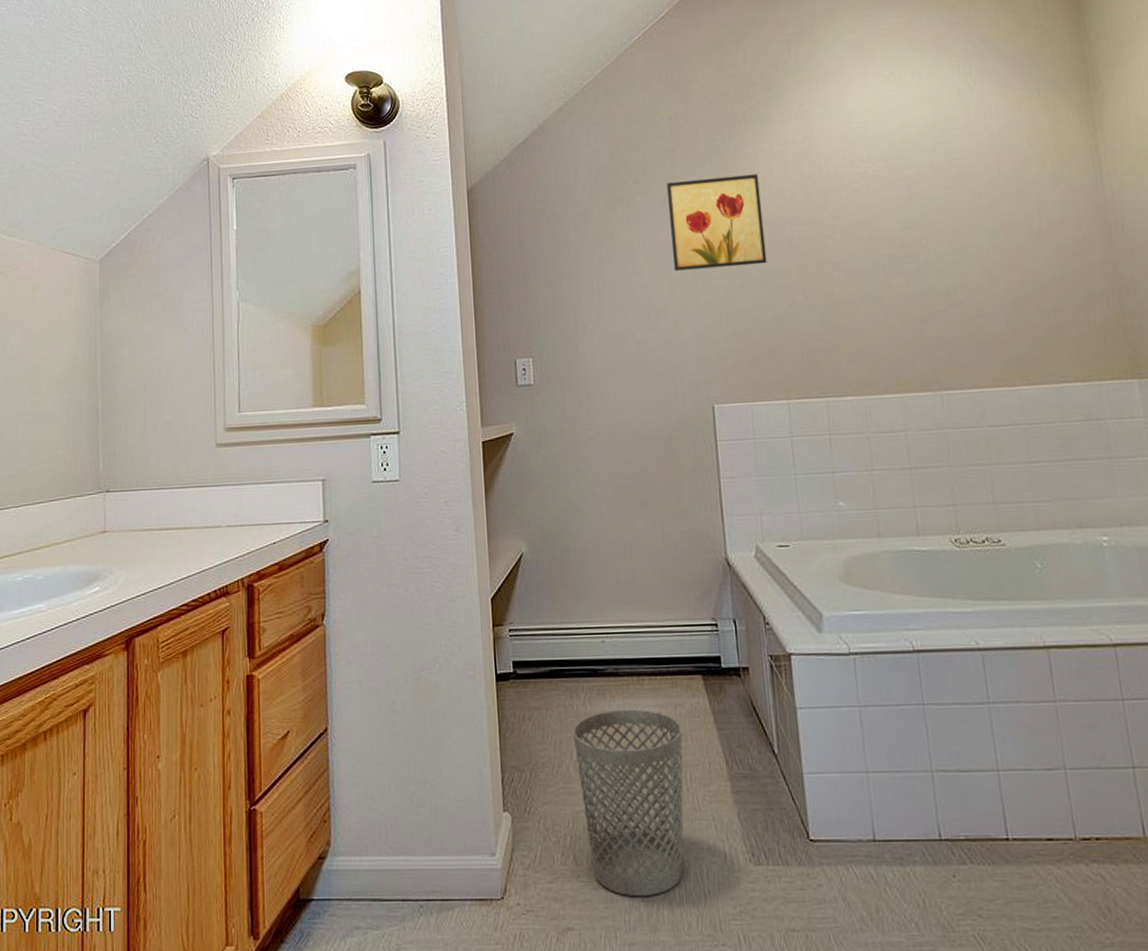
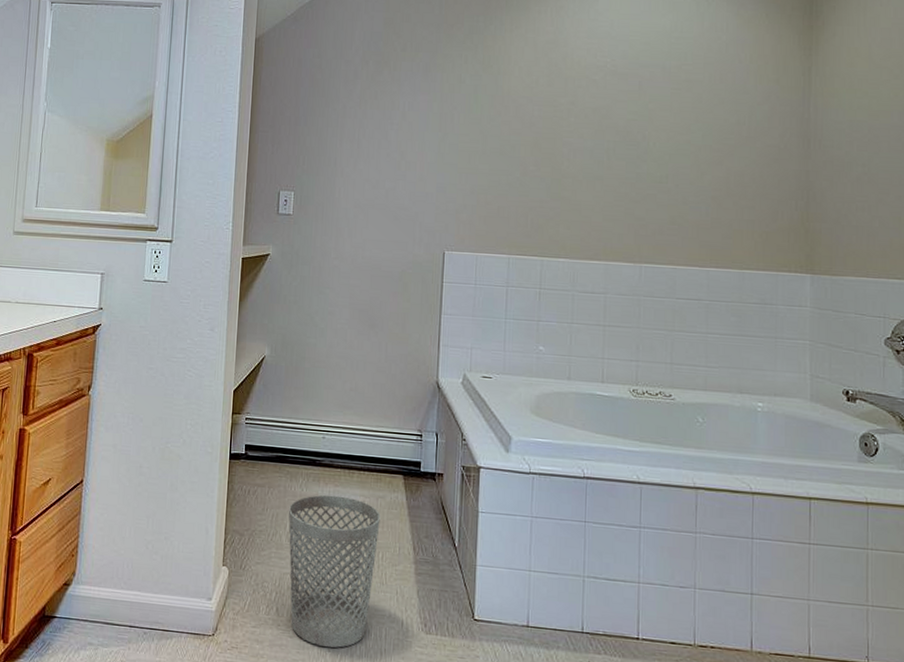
wall art: present [666,174,767,271] -> none [426,53,511,135]

